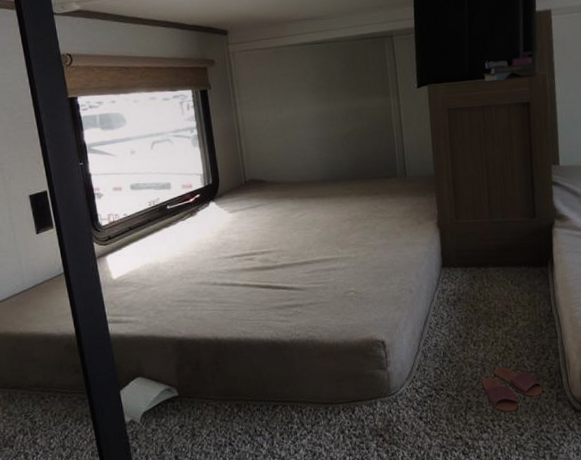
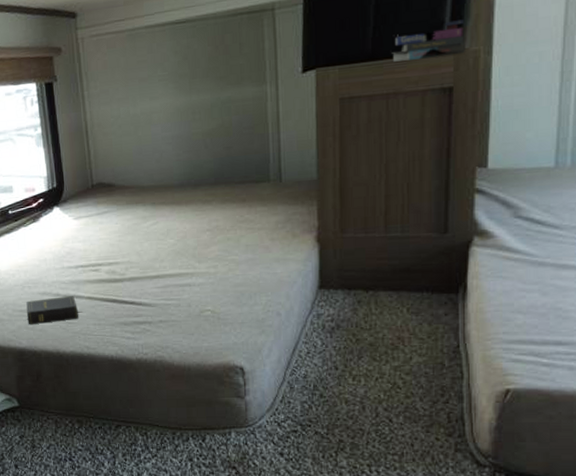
book: none [185,284,239,314] -> present [26,296,82,325]
slippers: present [481,367,543,412] -> none [359,407,438,458]

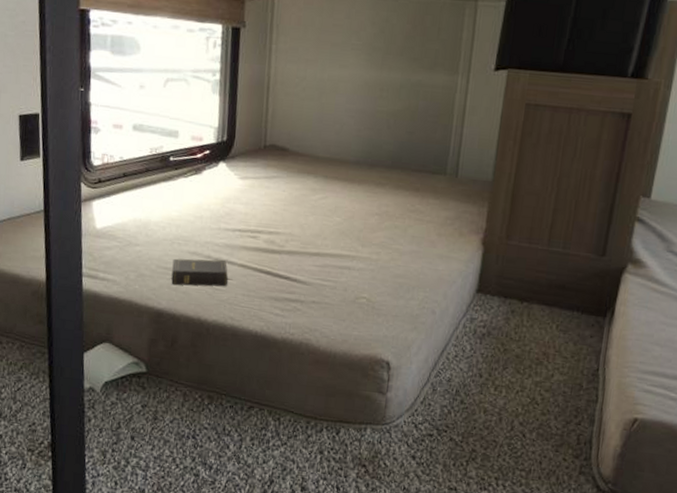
books: present [390,19,467,63] -> none [580,48,652,84]

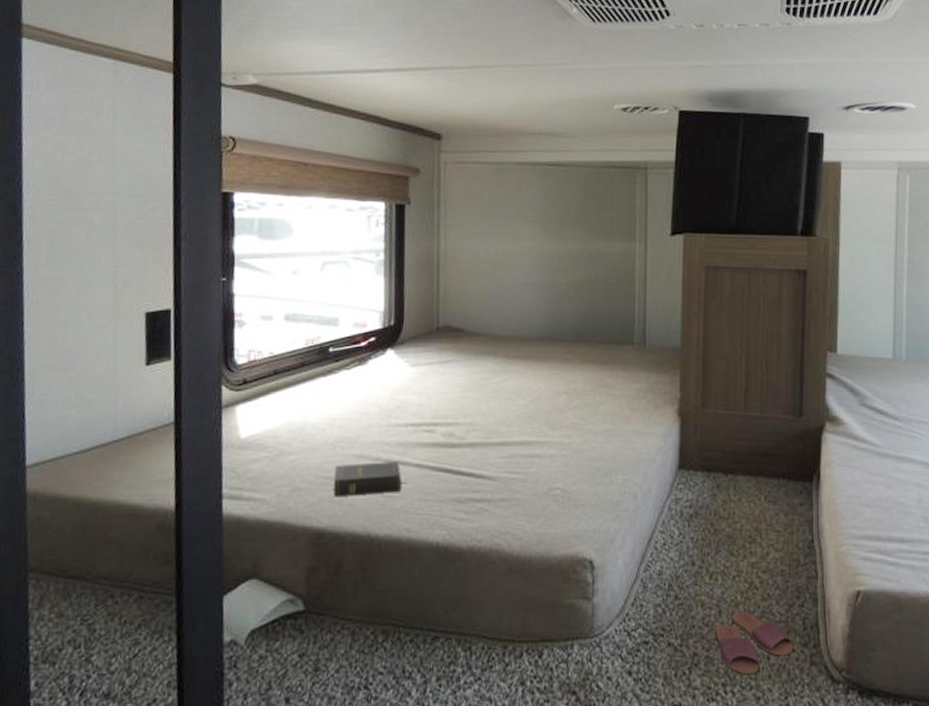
slippers: none [493,421,566,474] -> present [715,611,794,675]

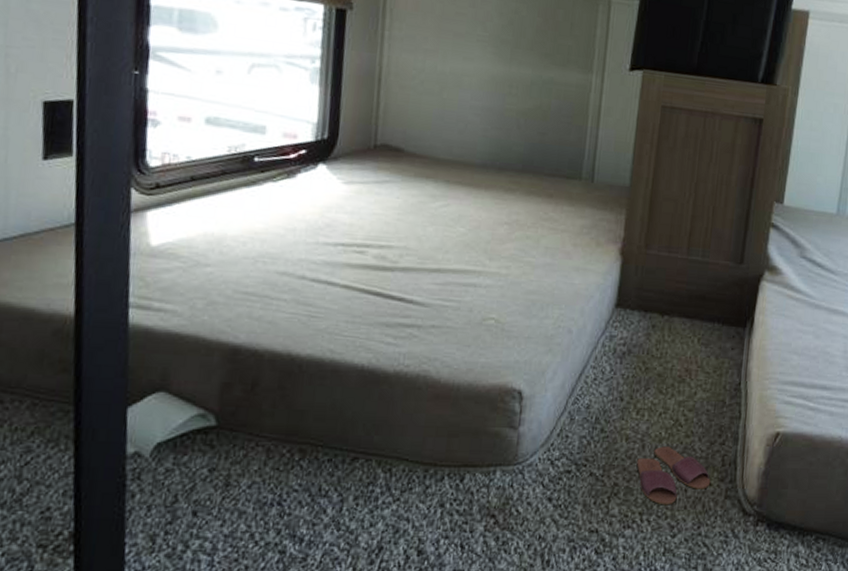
book: present [332,462,407,498] -> none [252,280,333,314]

